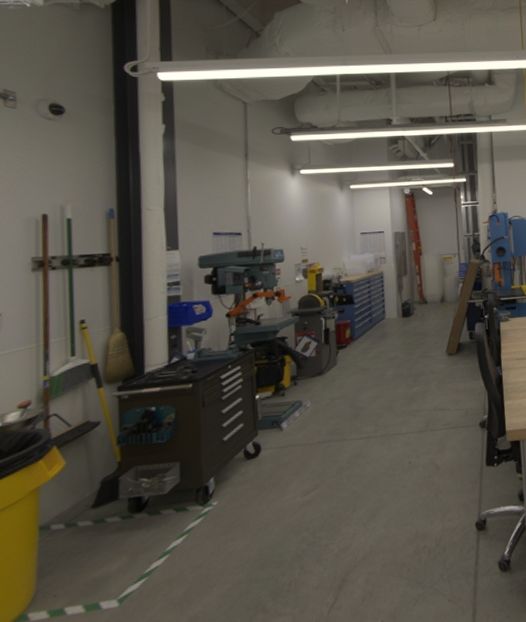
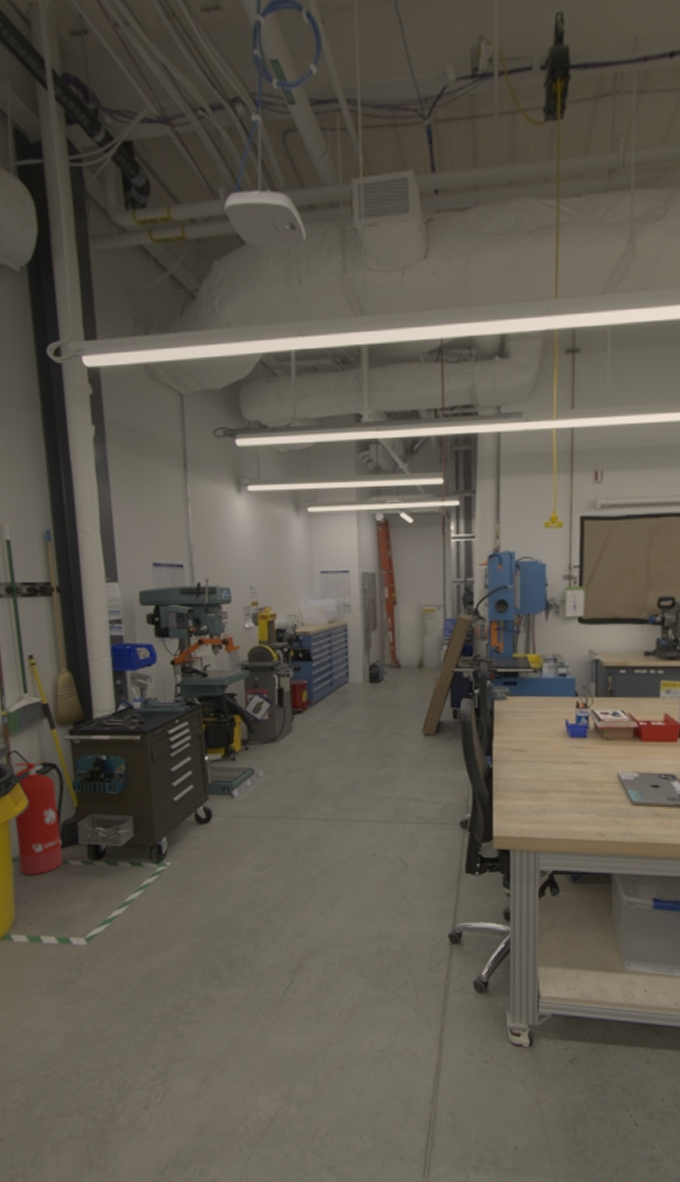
fire extinguisher: none [45,420,108,543] -> present [15,762,65,876]

